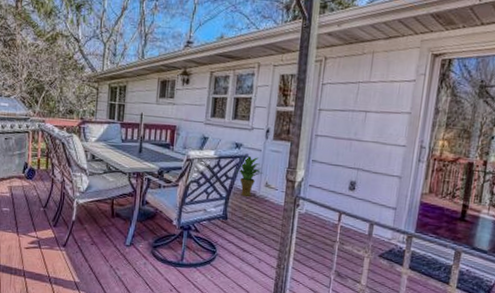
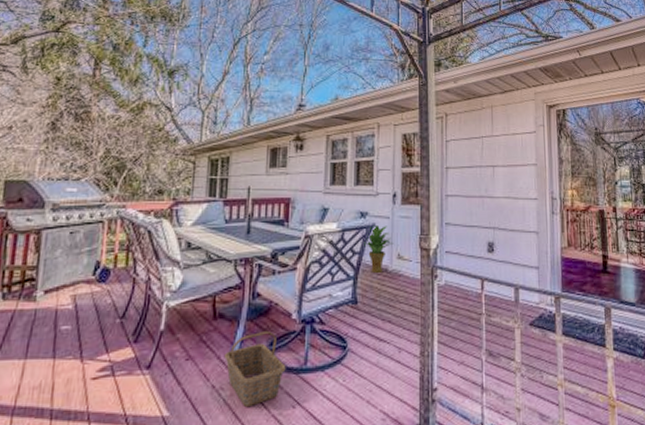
basket: none [119,231,167,285] -> present [223,330,286,408]

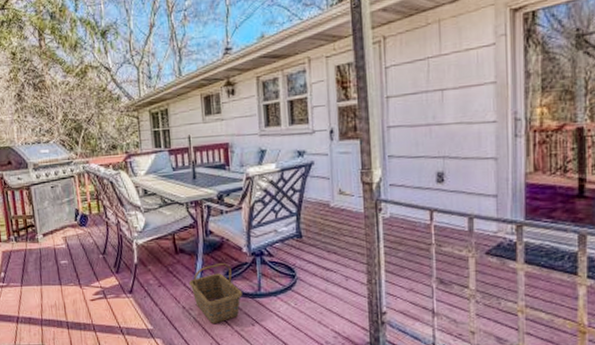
potted plant: present [364,226,394,273] -> none [304,163,334,209]

